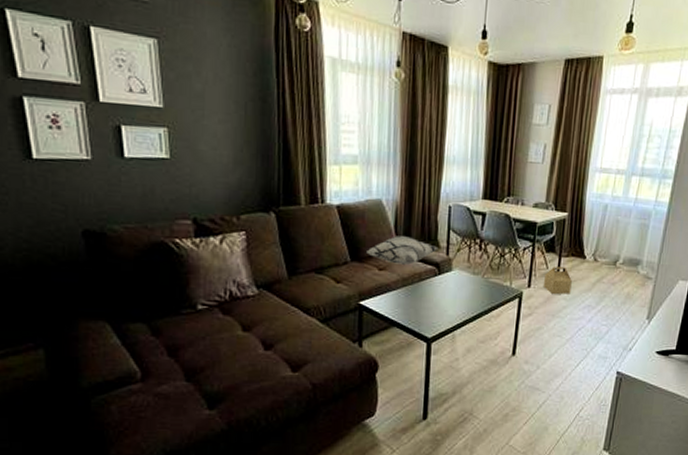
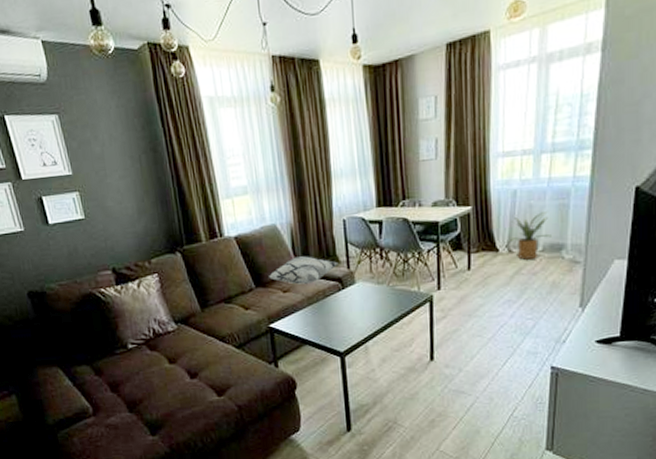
cardboard box: present [544,266,572,294] -> none [455,262,486,293]
house plant: none [596,228,632,270] -> present [510,212,551,260]

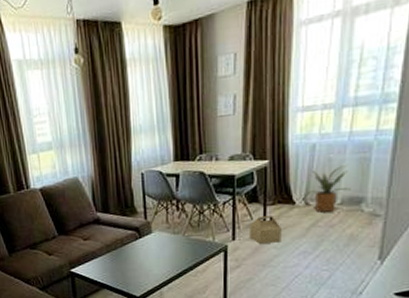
decorative pillow: present [269,256,339,285] -> none [71,207,136,233]
cardboard box: none [455,262,486,293] -> present [250,214,281,244]

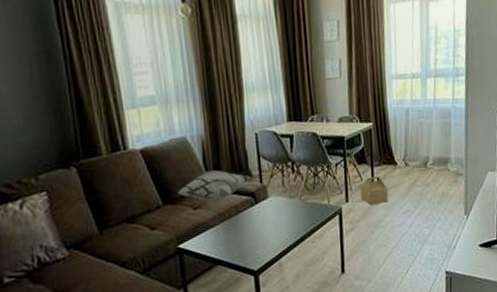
decorative pillow: none [71,207,136,233] -> present [178,170,251,201]
house plant: present [307,165,351,212] -> none [406,129,439,172]

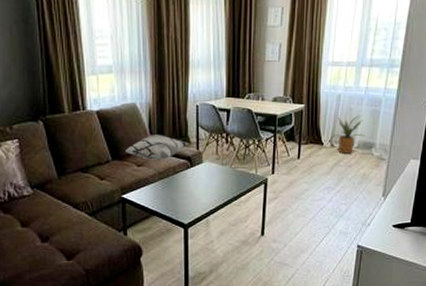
cardboard box: present [360,175,388,205] -> none [286,153,312,178]
house plant: none [406,129,439,172] -> present [333,115,365,154]

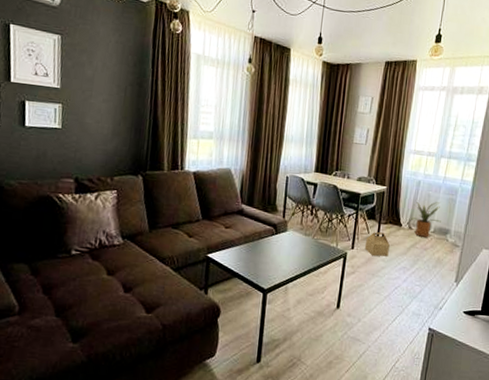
decorative pillow: present [125,135,189,160] -> none [216,199,276,225]
cardboard box: none [286,153,312,178] -> present [365,232,390,257]

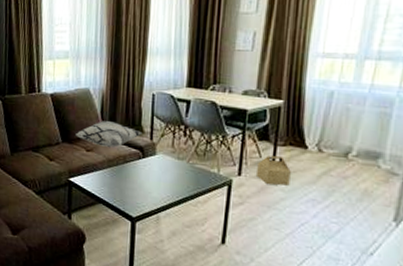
decorative pillow: none [216,199,276,225] -> present [76,121,143,148]
house plant: present [411,202,441,237] -> none [321,117,368,163]

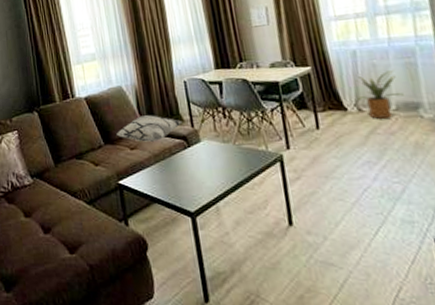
cardboard box: present [257,155,291,186] -> none [303,121,341,153]
house plant: none [321,117,368,163] -> present [355,70,404,119]

